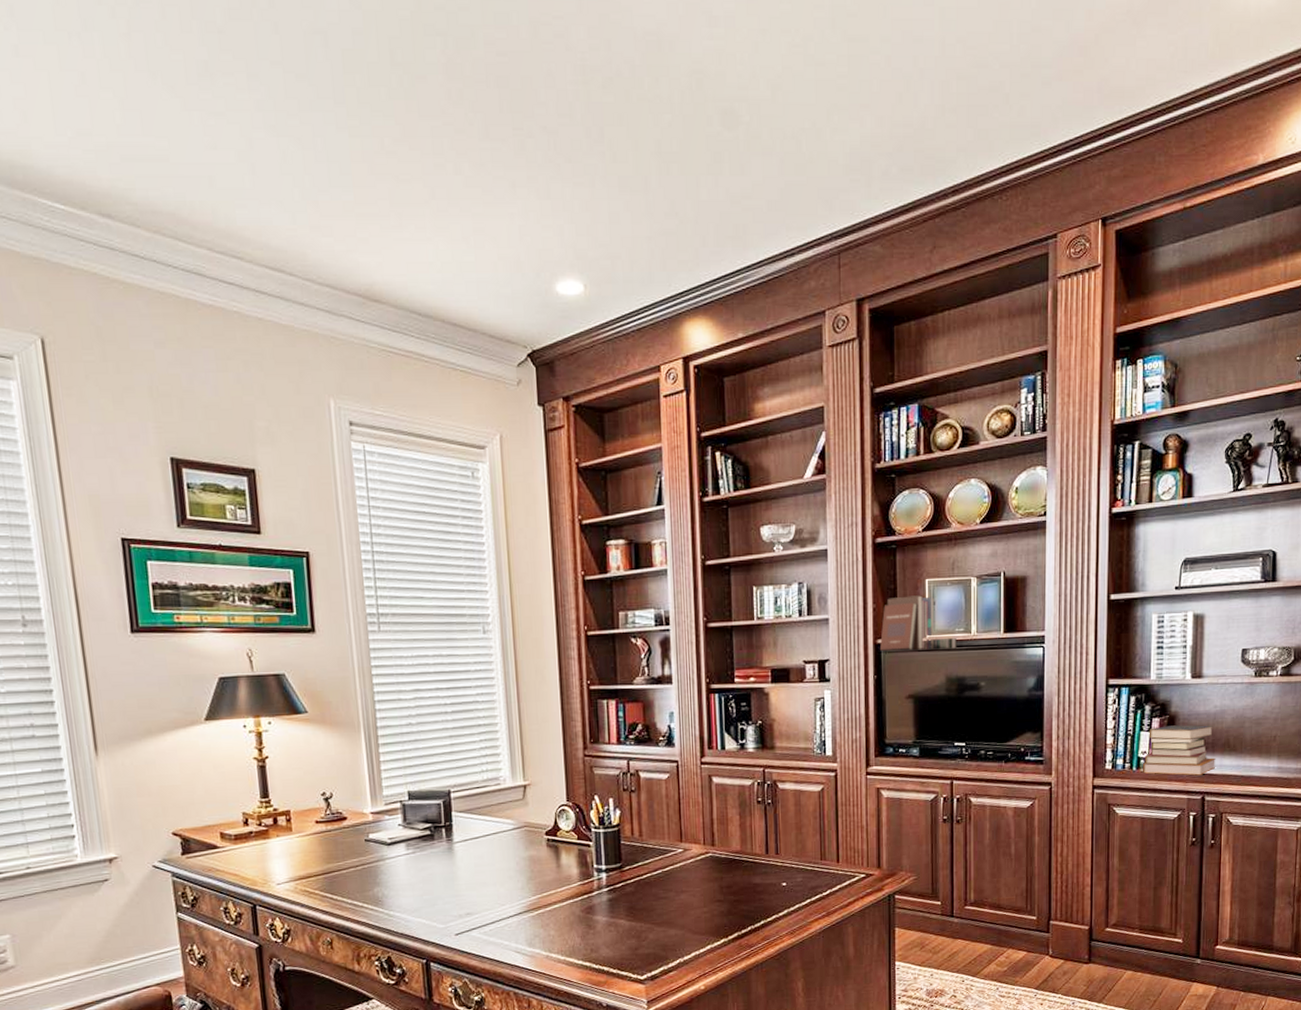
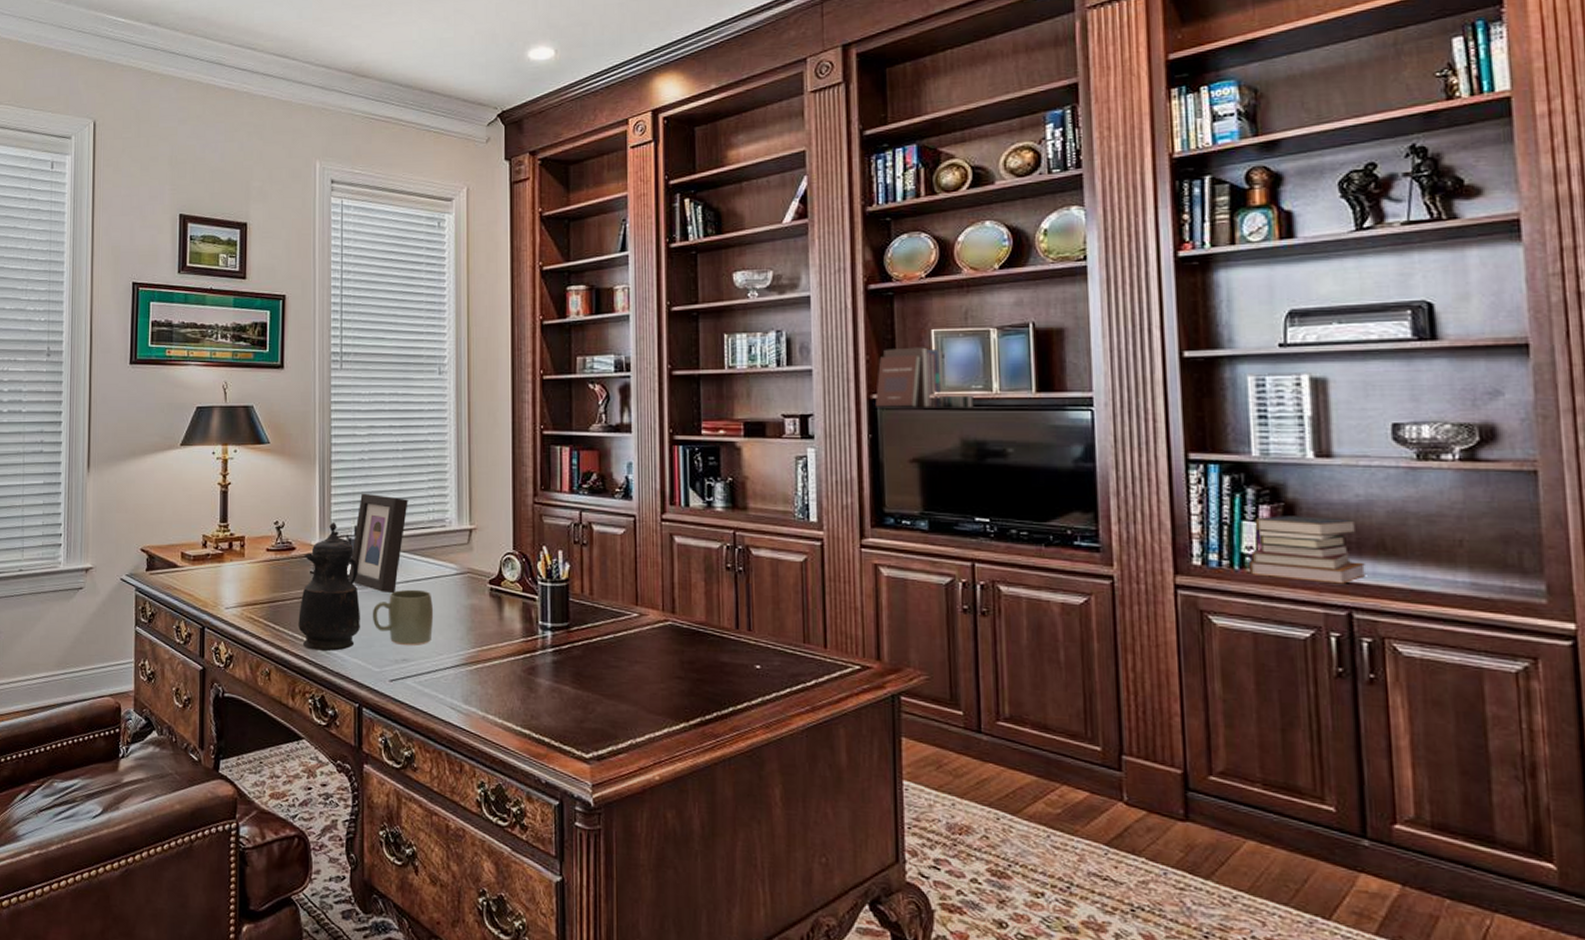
coffeepot: none [356,788,422,916] -> present [298,521,360,652]
picture frame: none [405,757,461,853] -> present [348,493,408,593]
mug: none [432,847,495,901] -> present [372,589,434,647]

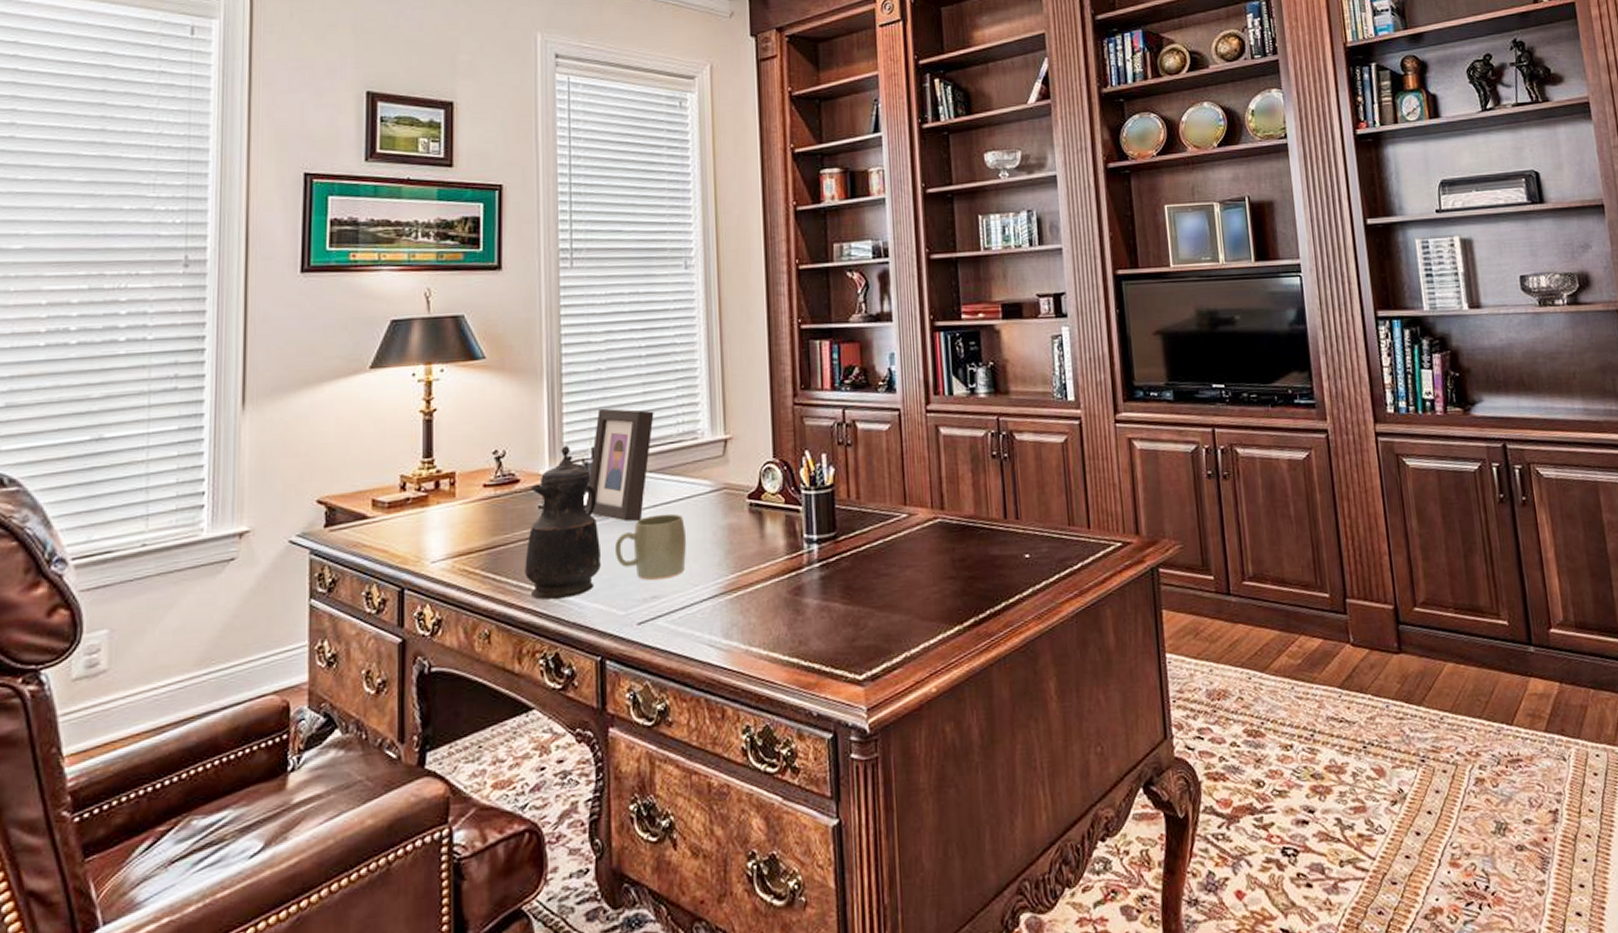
books: present [874,347,974,410] -> none [1119,222,1205,284]
books: present [1250,516,1367,584] -> none [1429,361,1514,420]

